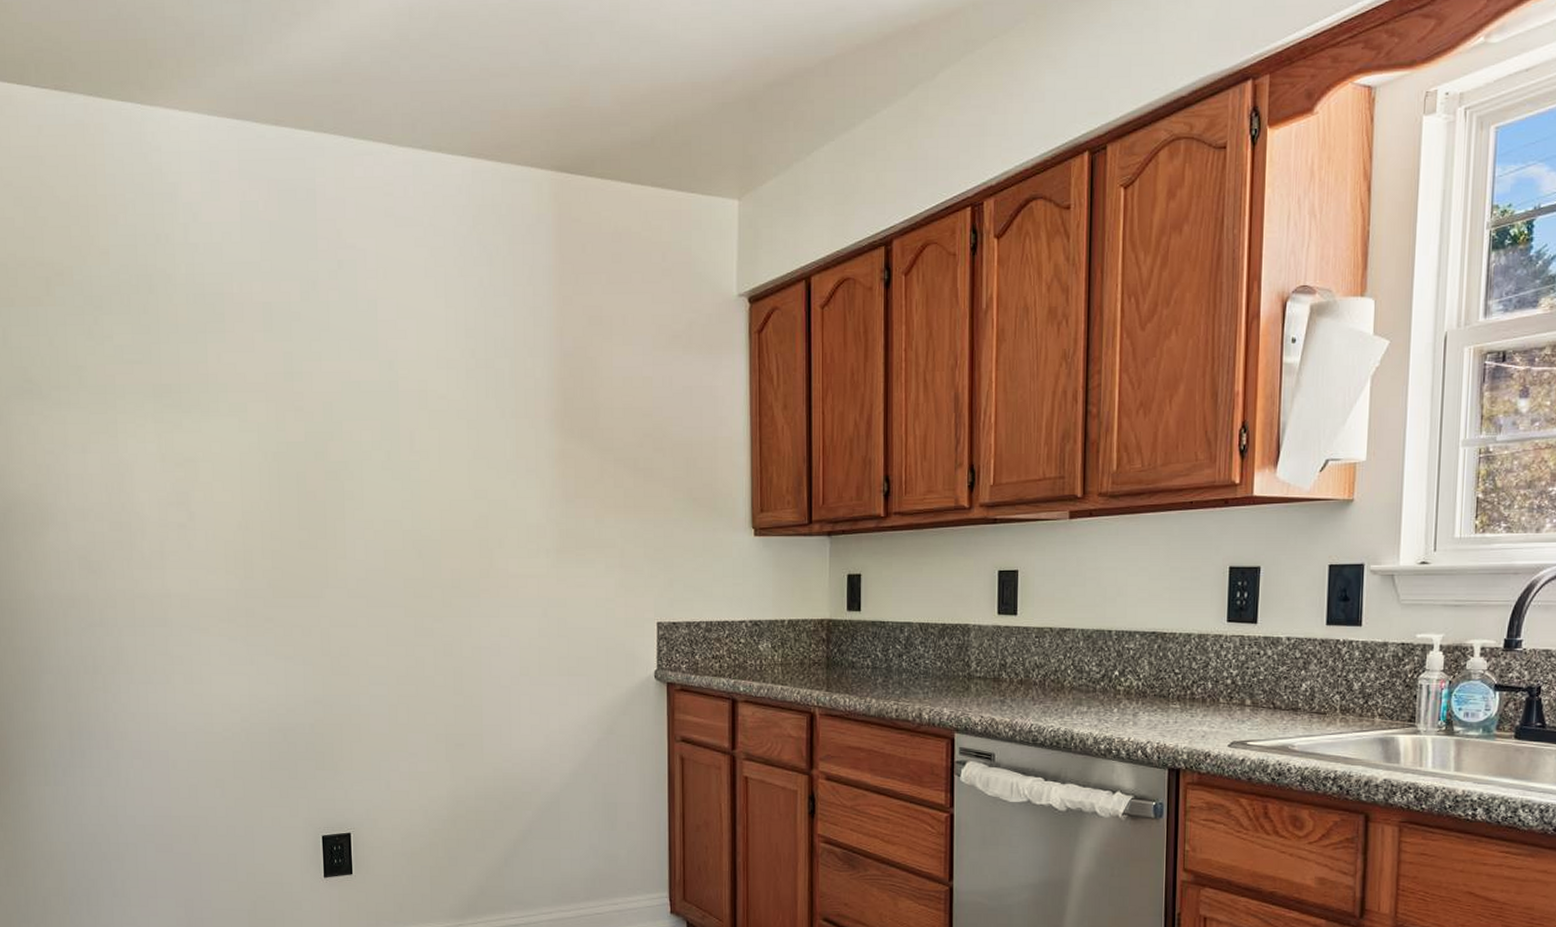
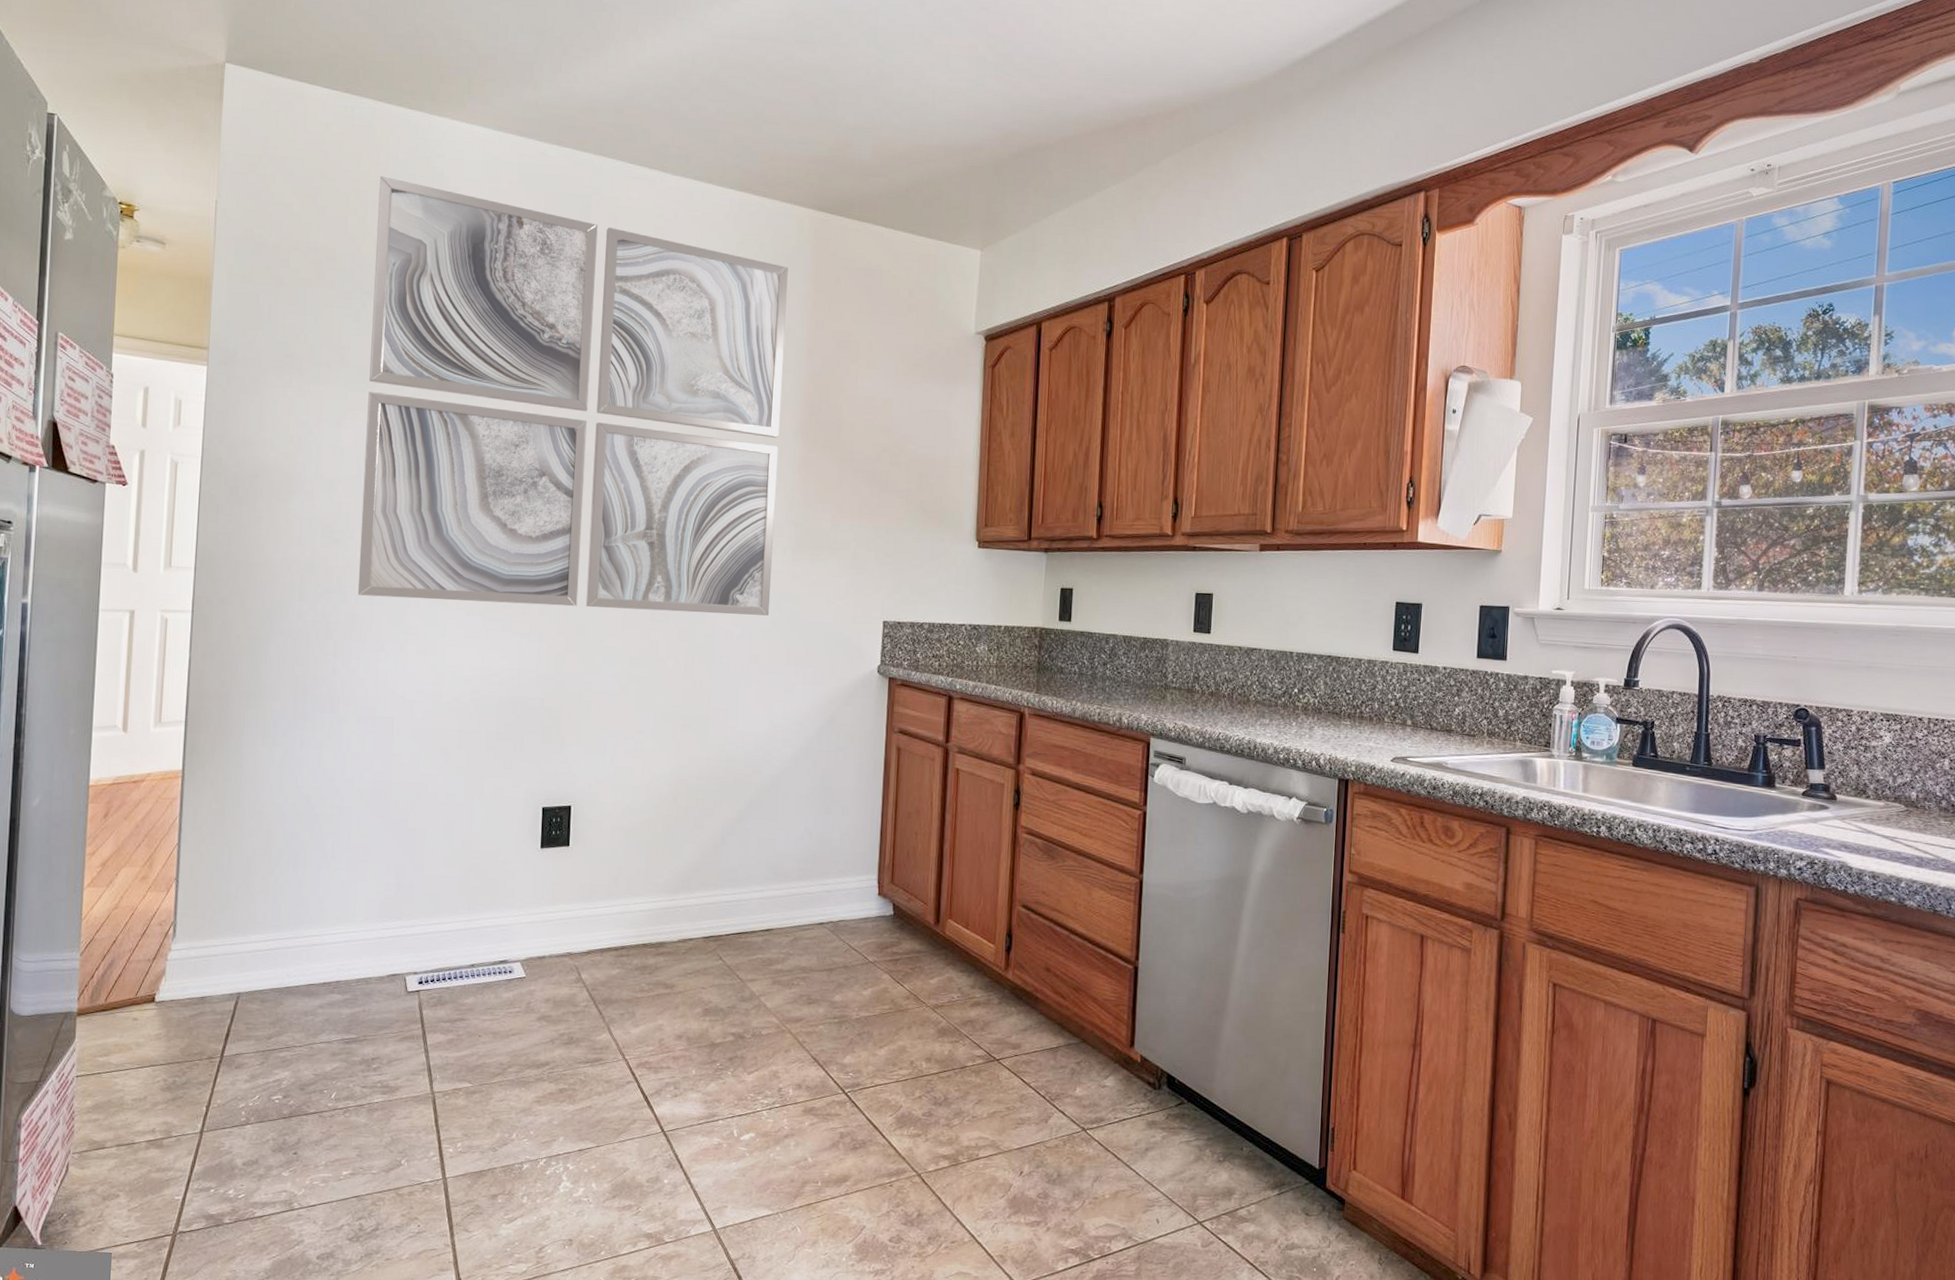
wall art: none [98,178,537,627] -> present [357,176,788,616]

